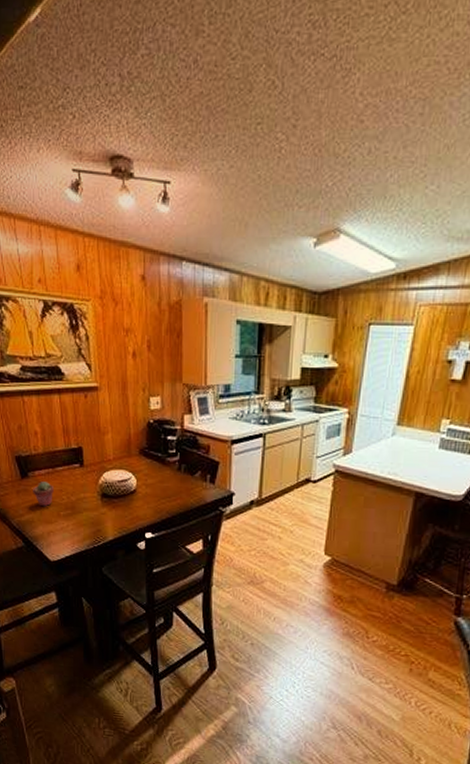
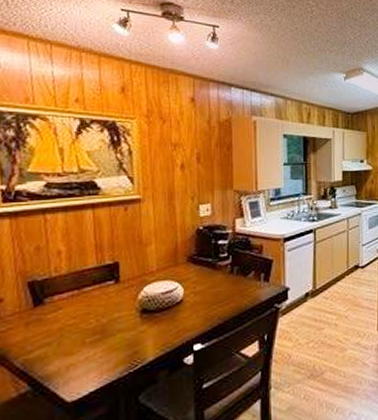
potted succulent: present [33,481,55,507] -> none [49,306,80,337]

